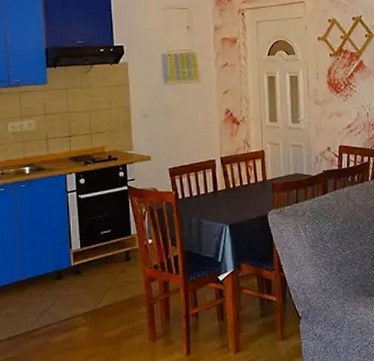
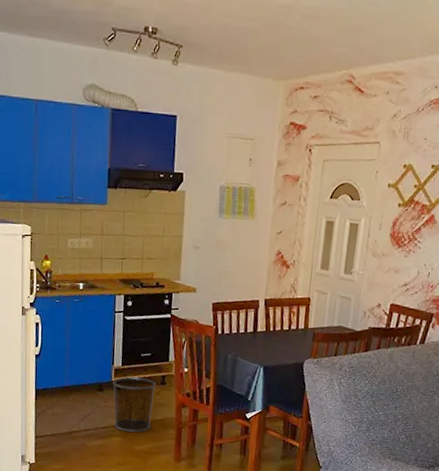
waste bin: none [72,257,120,319] -> present [112,377,156,432]

